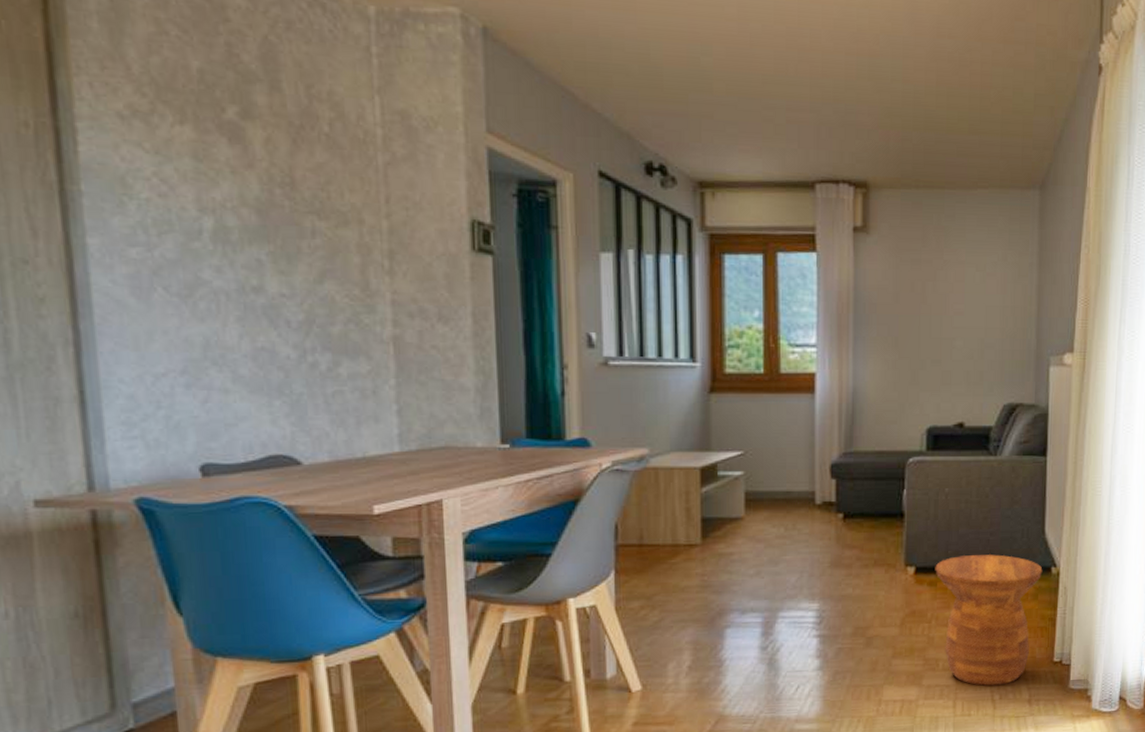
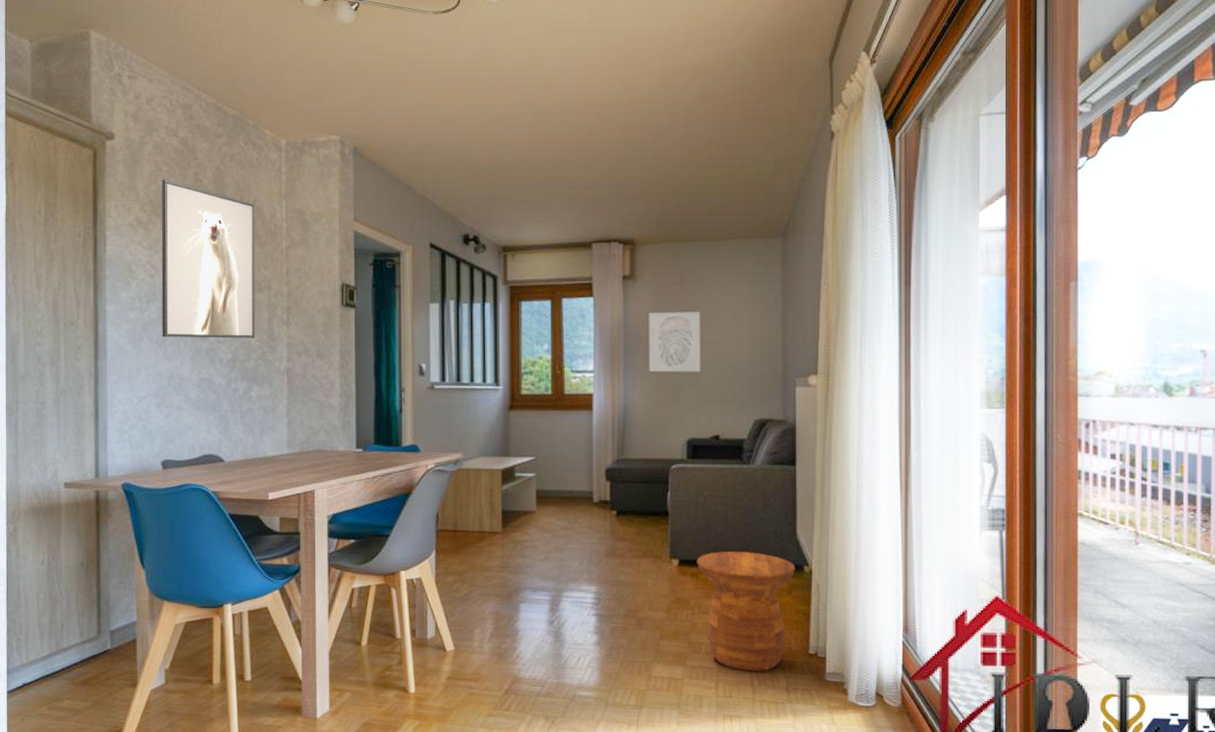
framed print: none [170,47,342,293] -> present [161,179,256,339]
wall art: none [883,273,946,348] -> present [649,312,701,373]

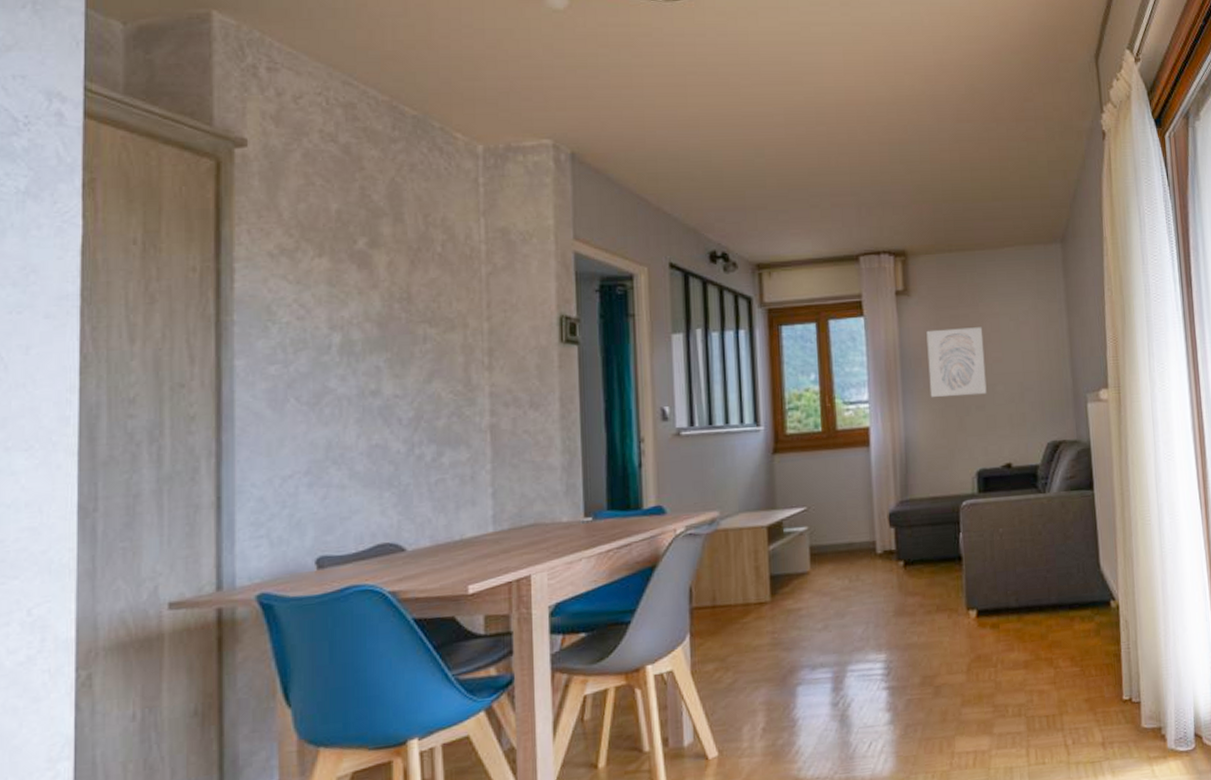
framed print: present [161,179,256,339] -> none [314,195,447,396]
side table: present [696,551,796,671] -> none [996,591,1102,731]

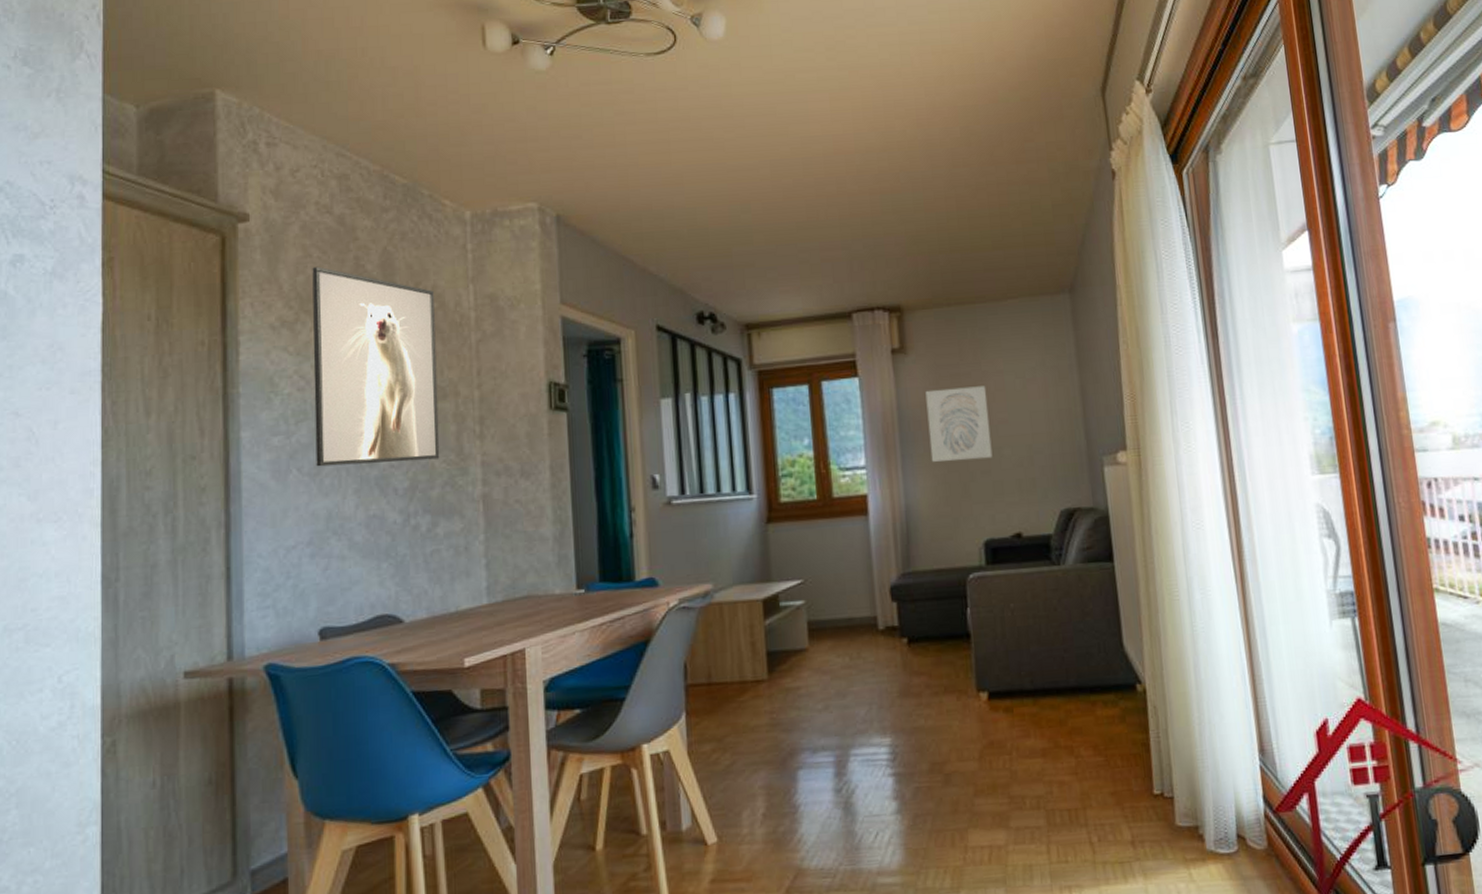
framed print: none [314,195,447,396] -> present [312,266,440,467]

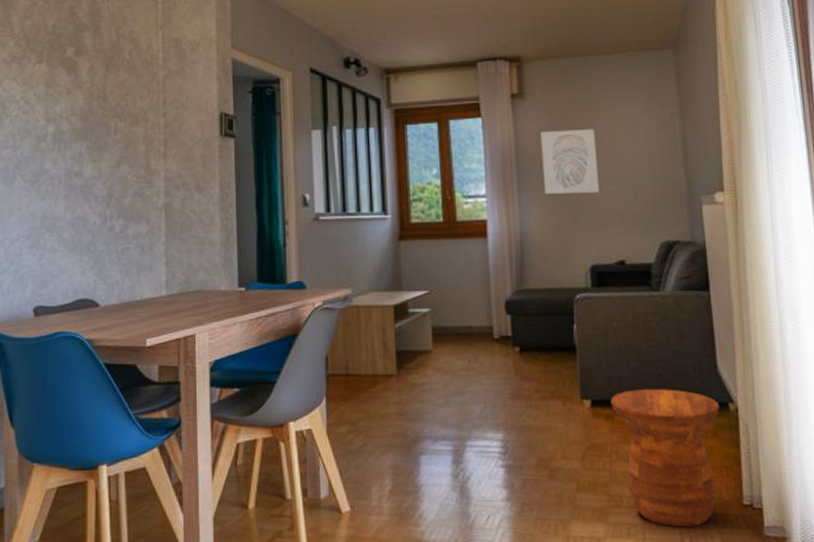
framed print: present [312,266,440,467] -> none [35,13,132,176]
side table: none [1009,673,1127,826] -> present [610,389,720,527]

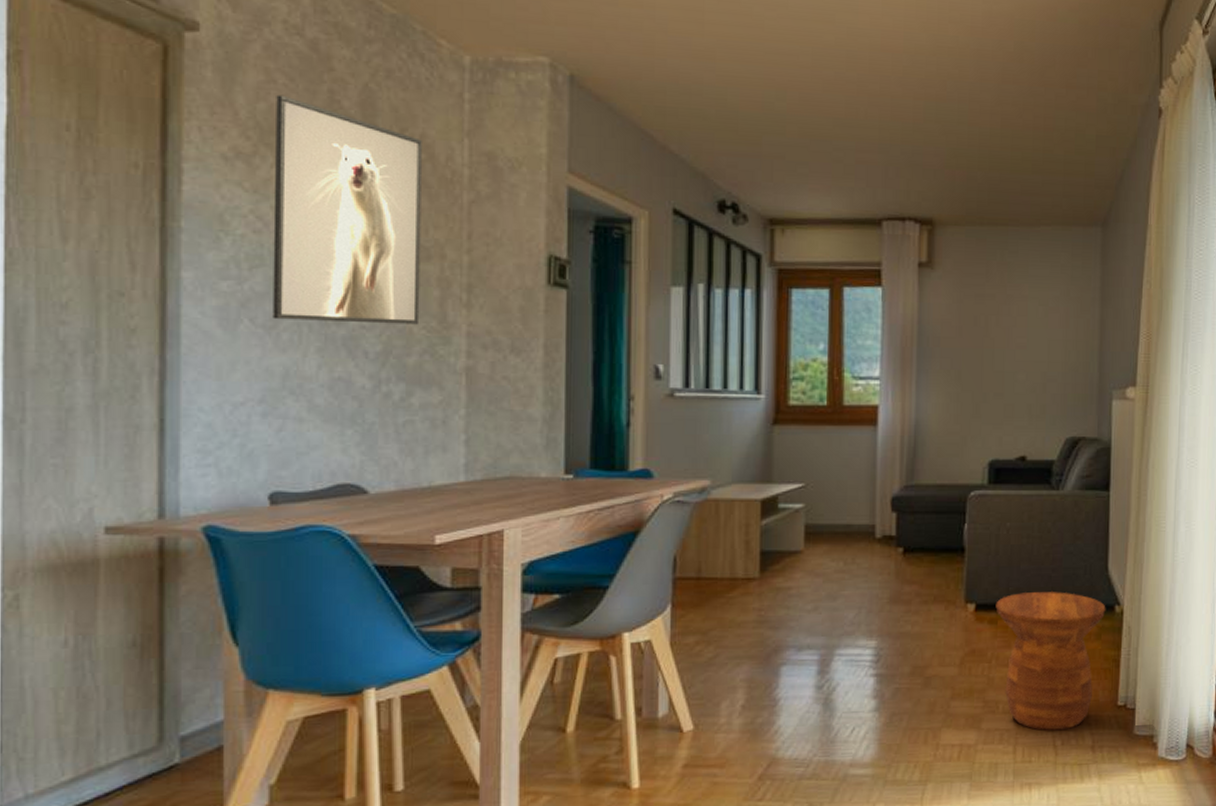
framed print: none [35,13,132,176] -> present [273,94,422,325]
wall art: present [540,129,600,194] -> none [946,308,1009,382]

